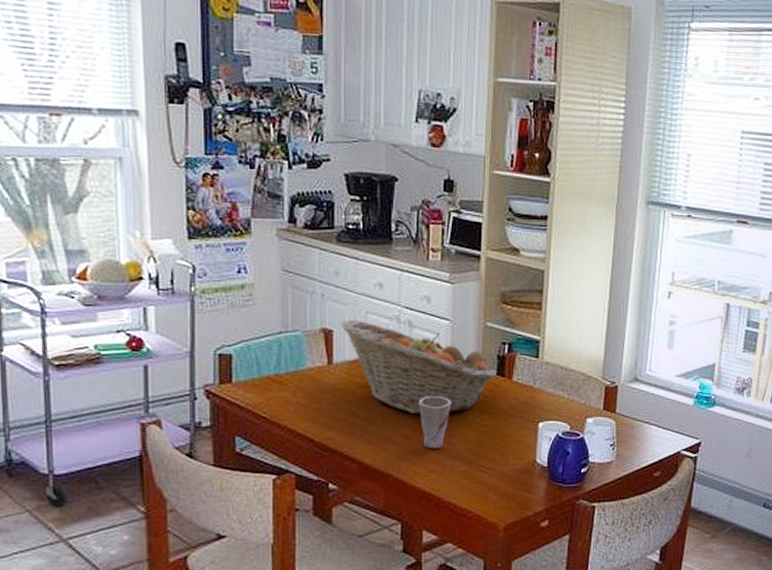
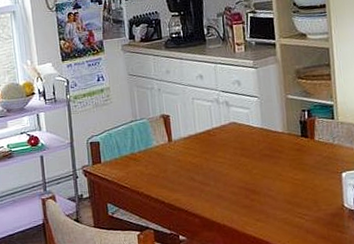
fruit basket: present [340,319,497,415] -> none [174,105,301,175]
cup: present [419,395,451,449] -> none [241,158,268,202]

